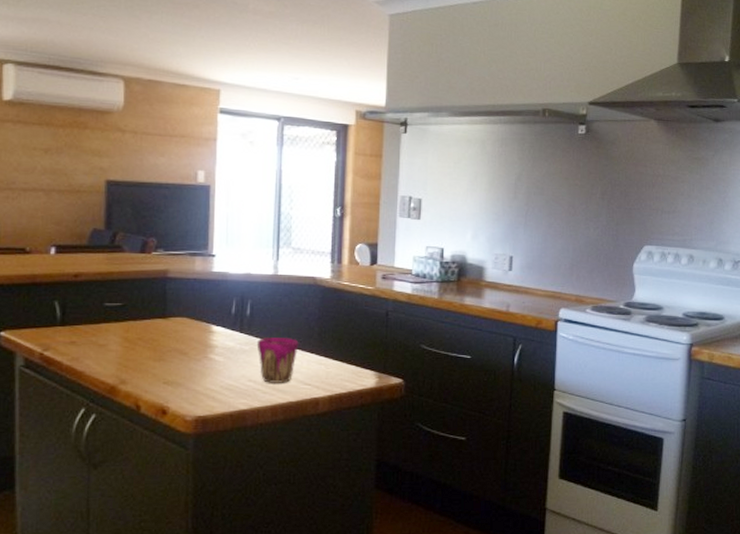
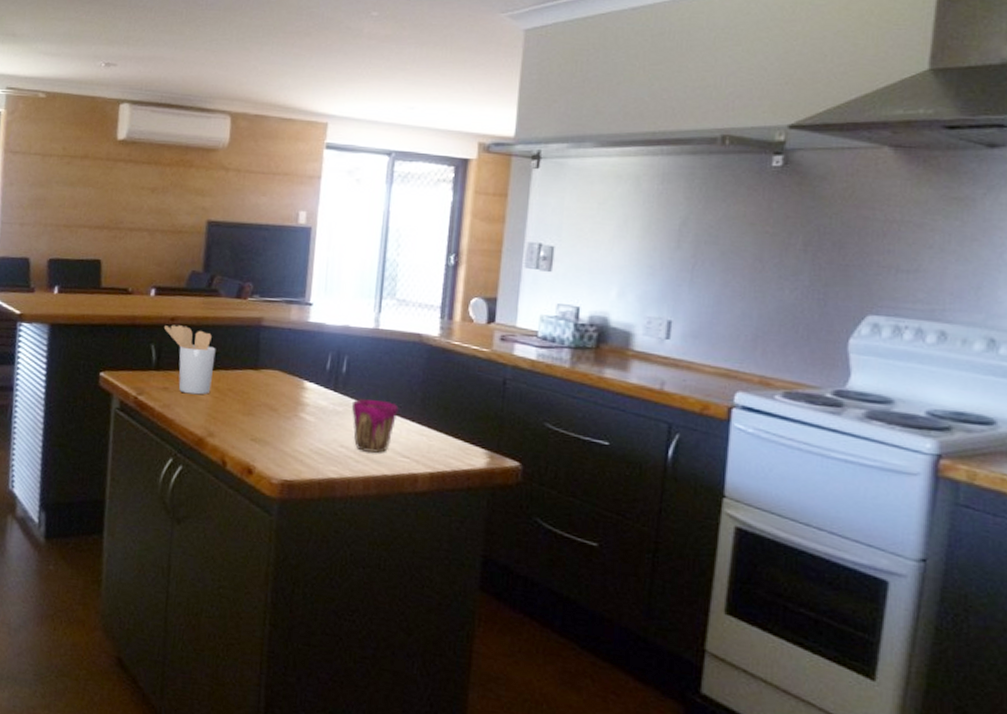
utensil holder: none [68,281,123,346] -> present [164,325,216,395]

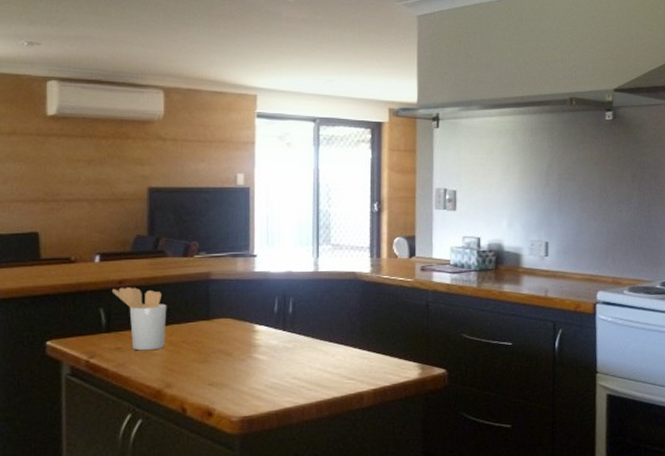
cup: present [351,399,399,453] -> none [300,333,341,381]

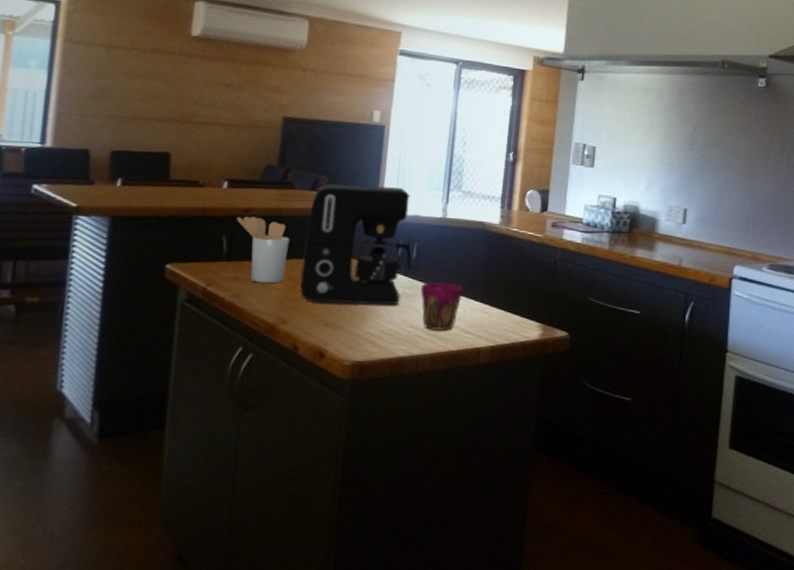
coffee maker: none [181,247,289,364] -> present [300,183,412,306]
cup: none [300,333,341,381] -> present [420,282,464,332]

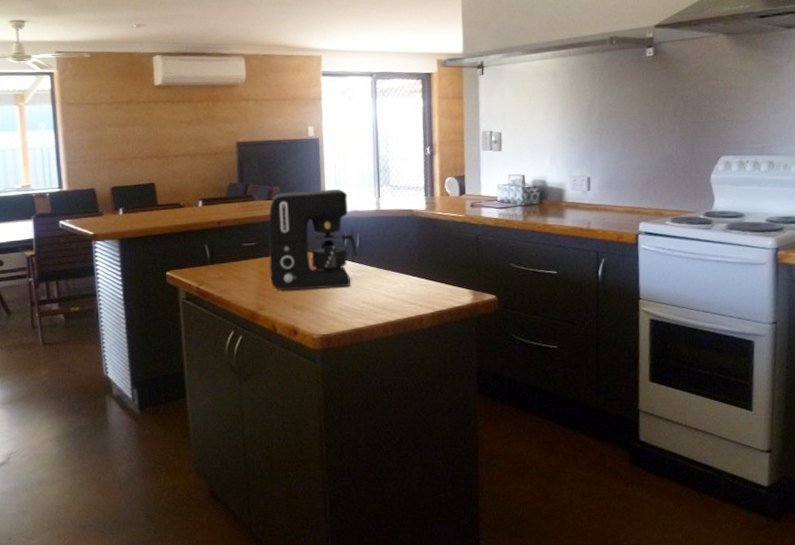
utensil holder: present [237,216,290,284] -> none [214,226,257,279]
cup: present [420,282,464,332] -> none [366,264,402,305]

